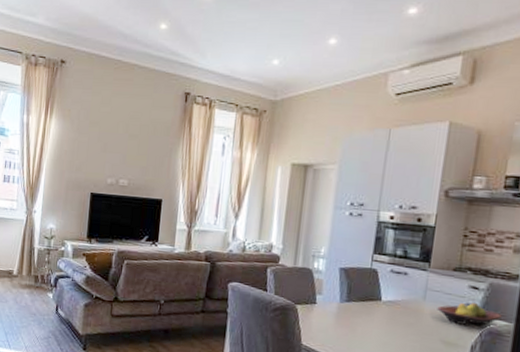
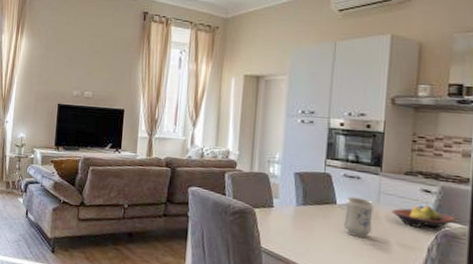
vase: none [387,293,419,335] -> present [344,196,374,238]

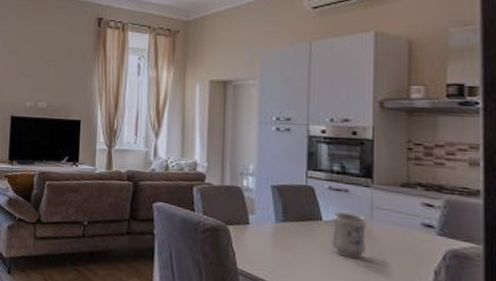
fruit bowl: present [391,206,456,229] -> none [388,222,466,248]

